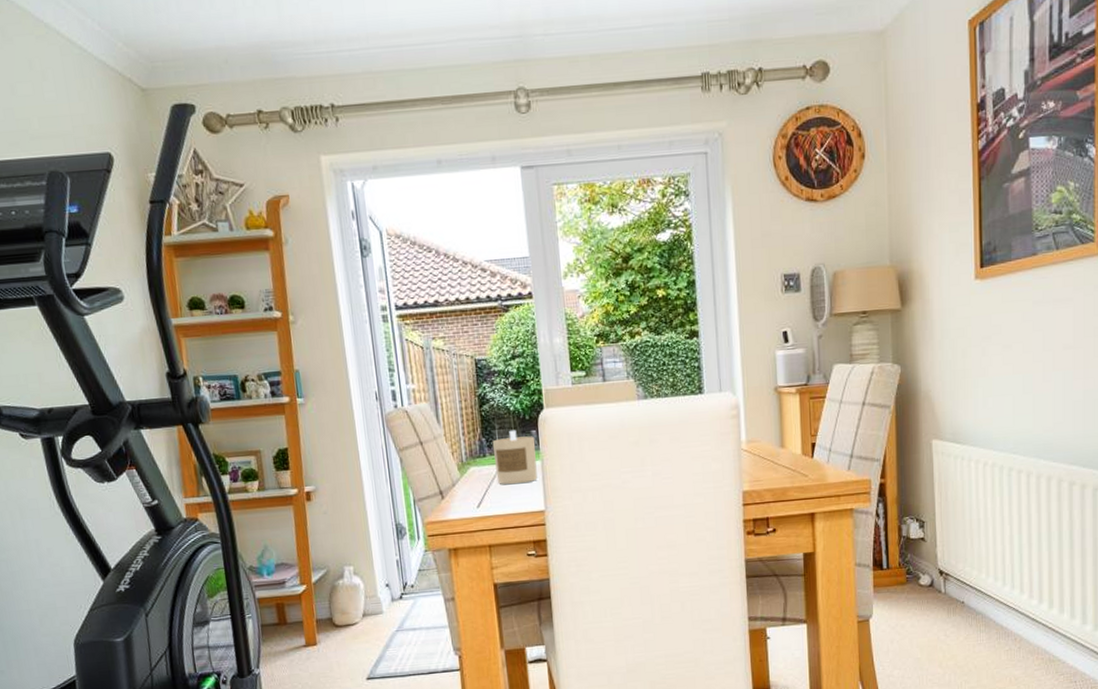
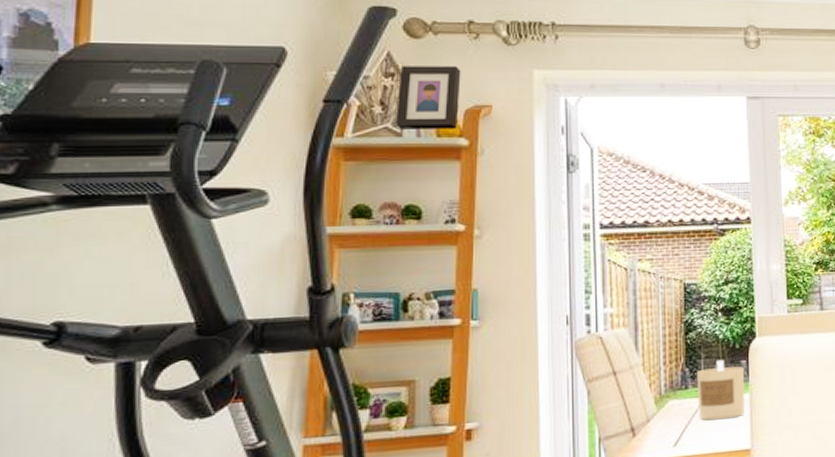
picture frame: none [207,158,263,225] -> present [396,66,461,129]

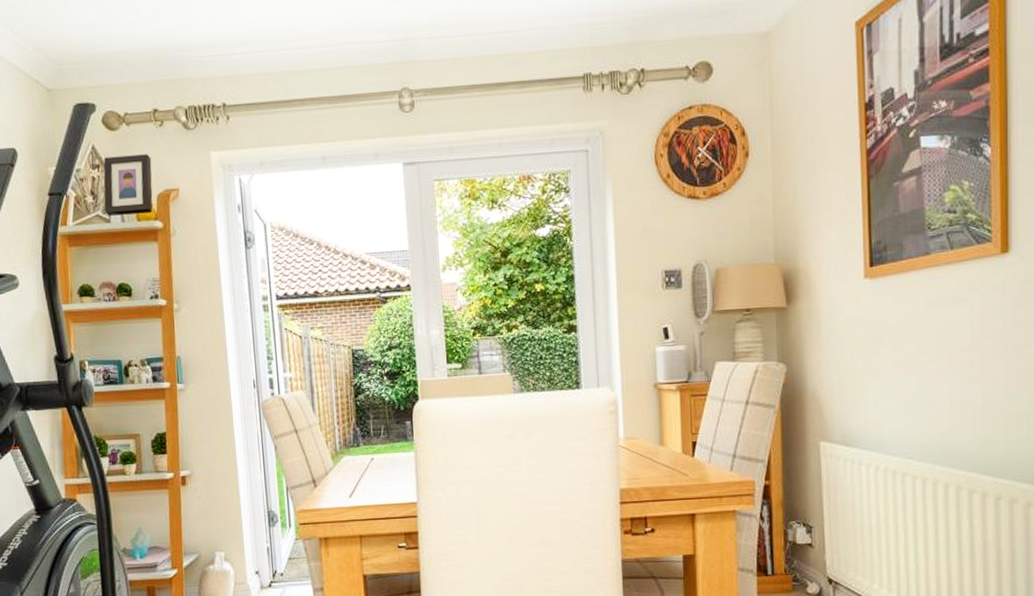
candle: present [696,359,745,421] -> none [366,420,411,475]

